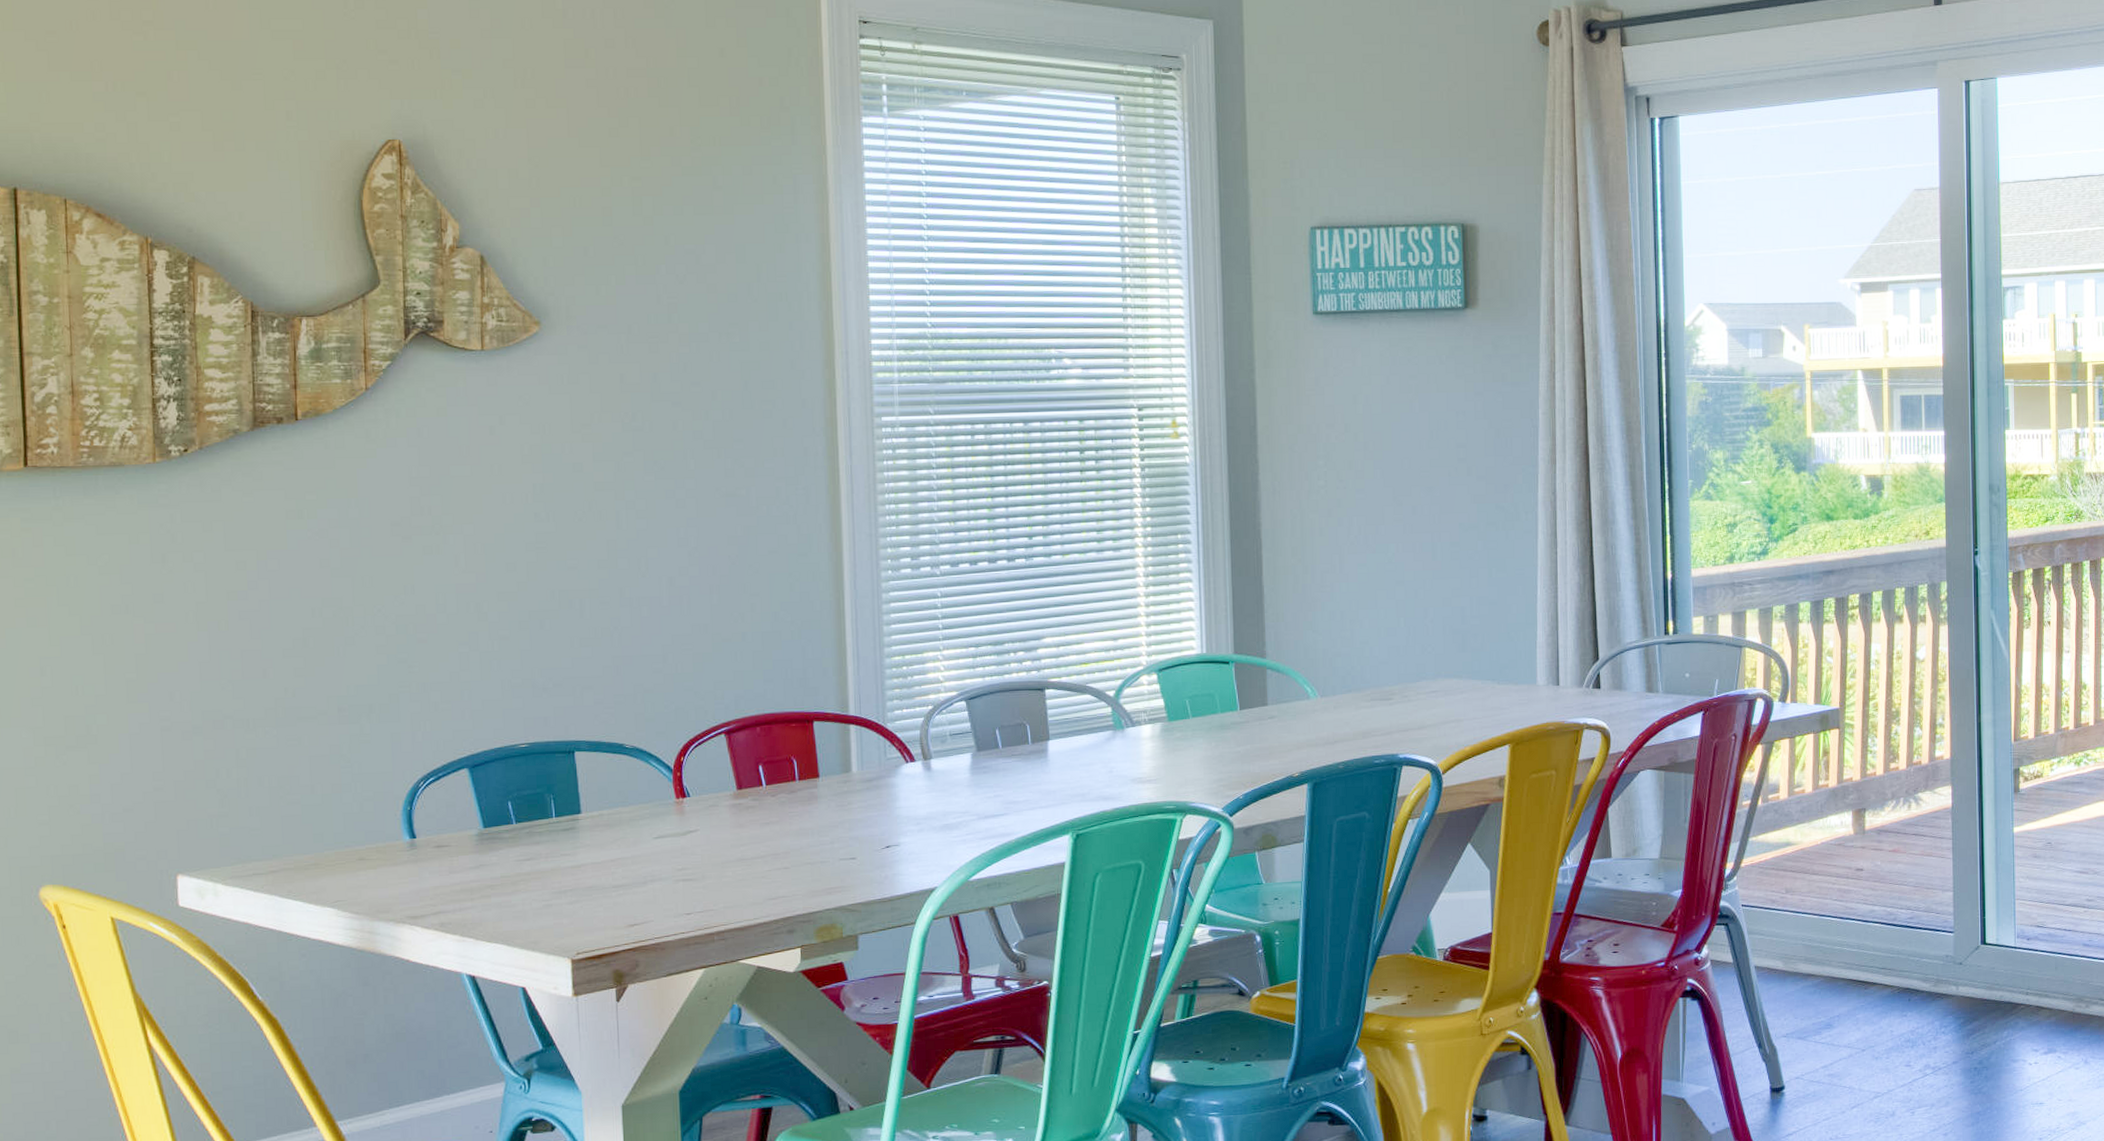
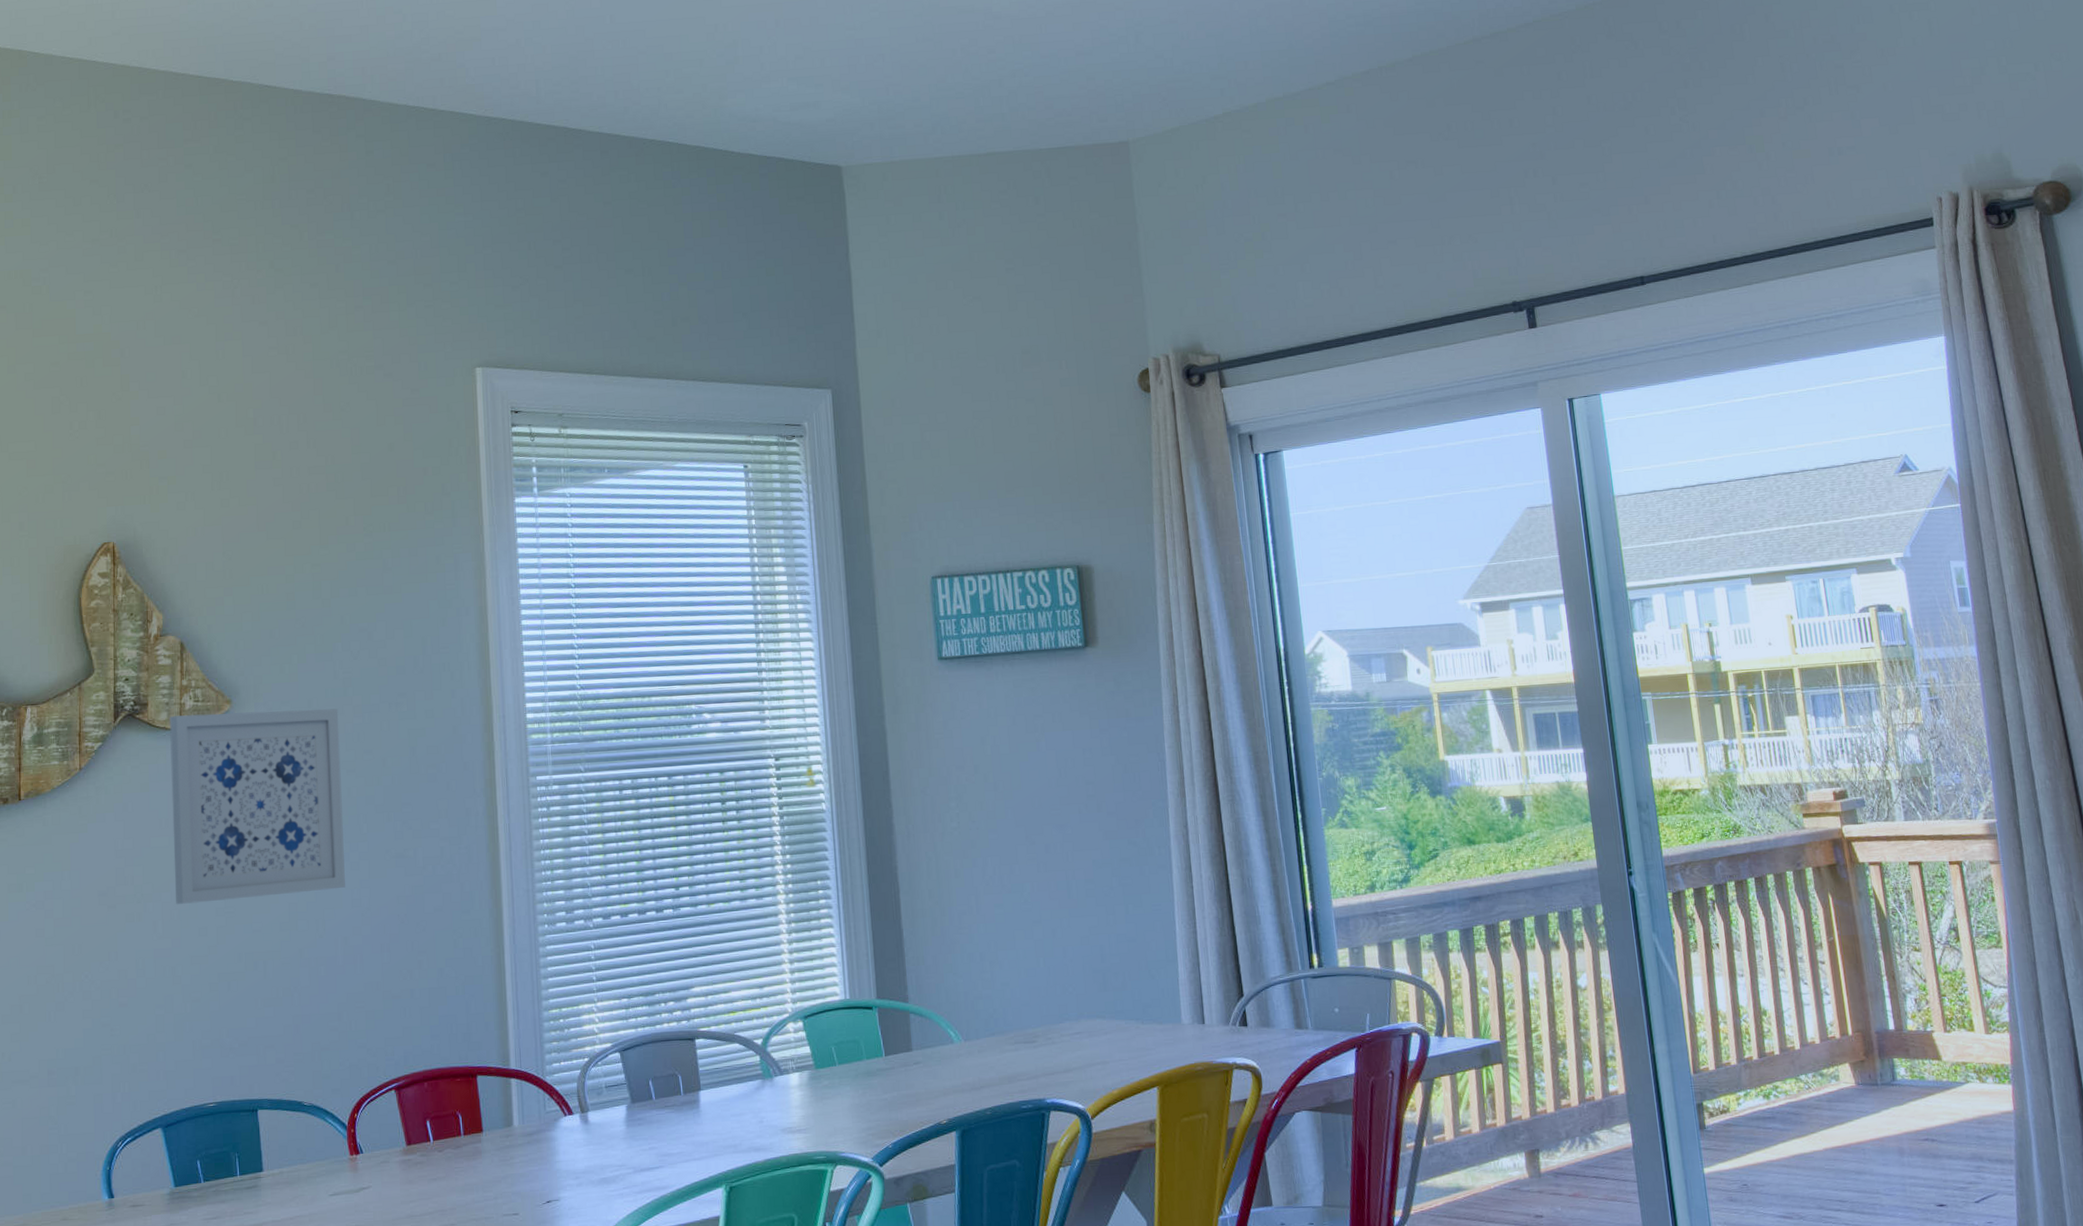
wall art: none [469,335,670,537] -> present [170,709,345,904]

